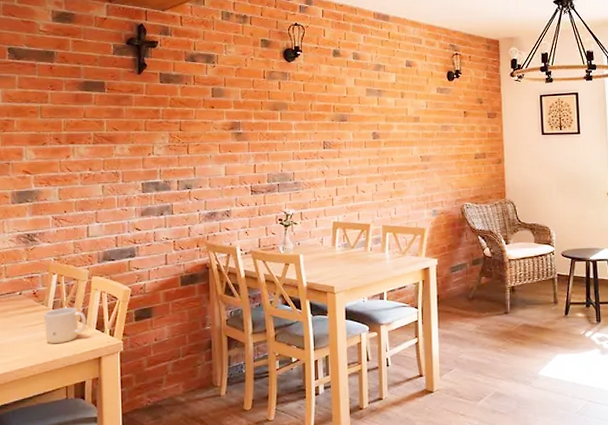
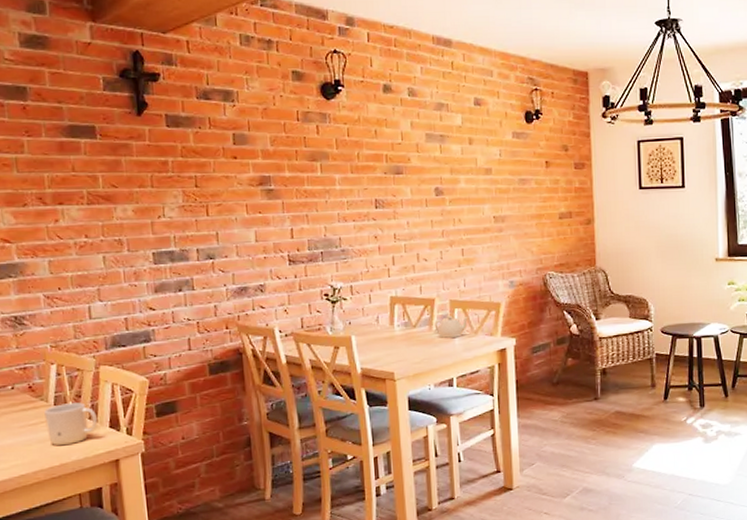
teapot: none [368,238,399,258] -> present [433,315,470,338]

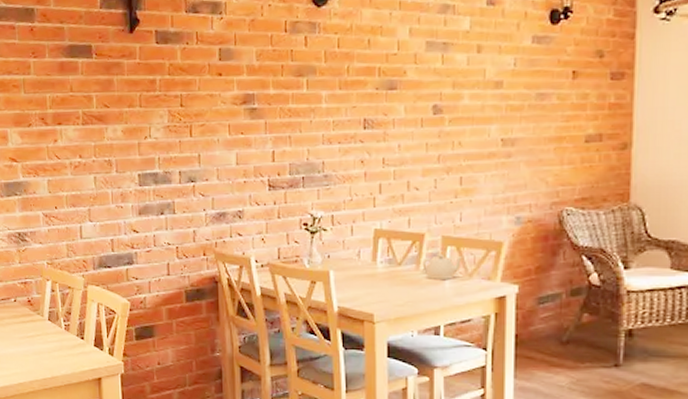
mug: present [44,402,98,446] -> none [40,319,85,360]

